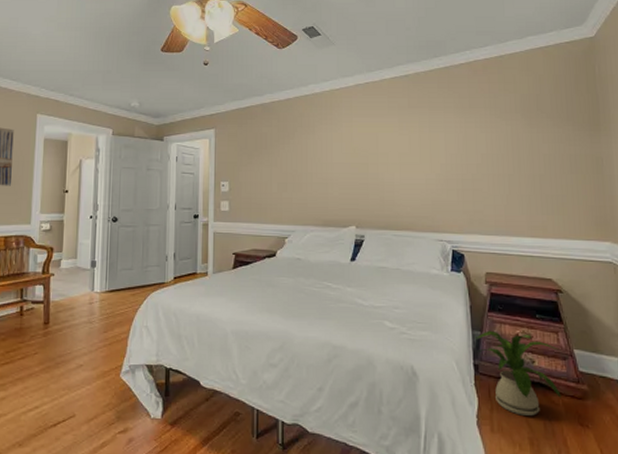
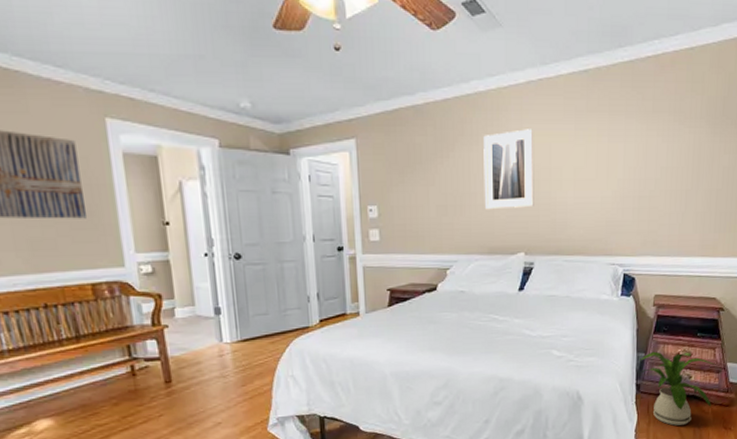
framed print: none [319,122,364,188] -> present [483,129,534,210]

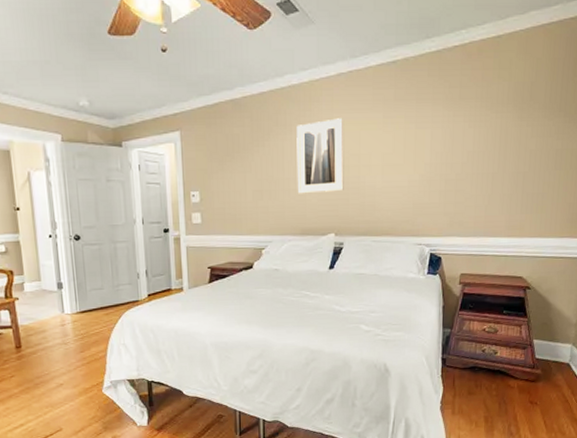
house plant: present [638,351,715,426] -> none [444,327,521,399]

